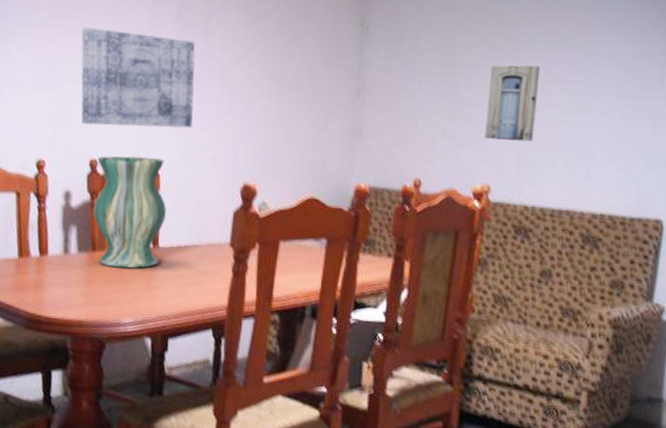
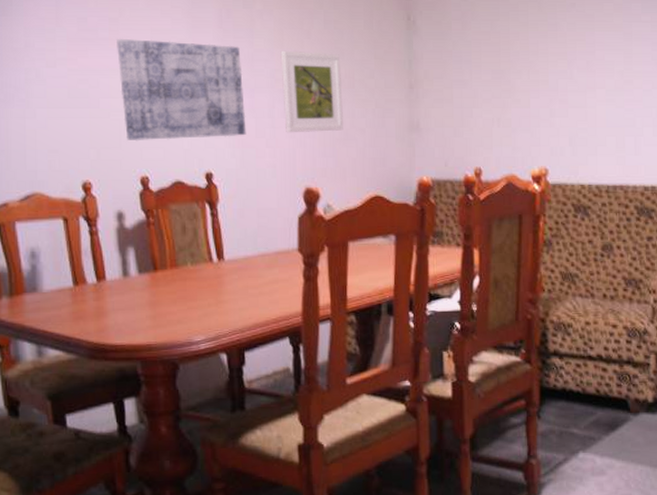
vase: present [93,156,166,268] -> none [148,169,228,286]
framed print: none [230,48,291,131] -> present [280,50,343,133]
wall art: present [485,65,541,142] -> none [537,48,584,123]

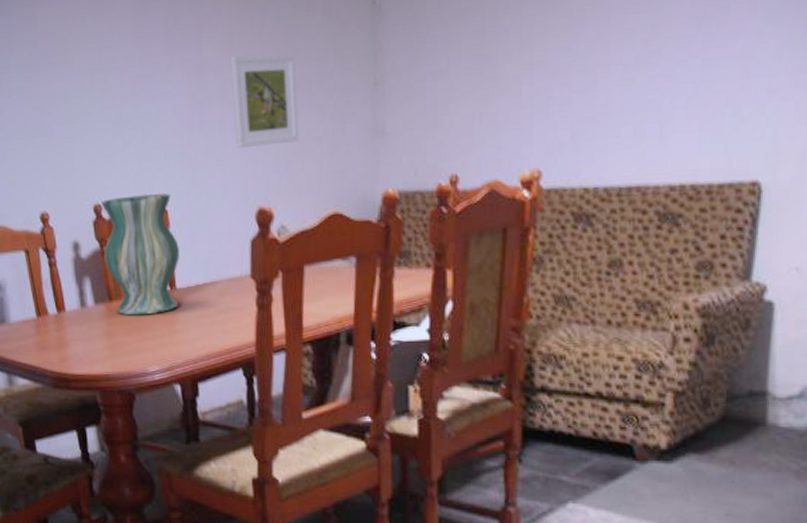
wall art: present [117,39,246,141] -> none [66,56,196,168]
vase: none [148,169,228,286] -> present [101,193,179,316]

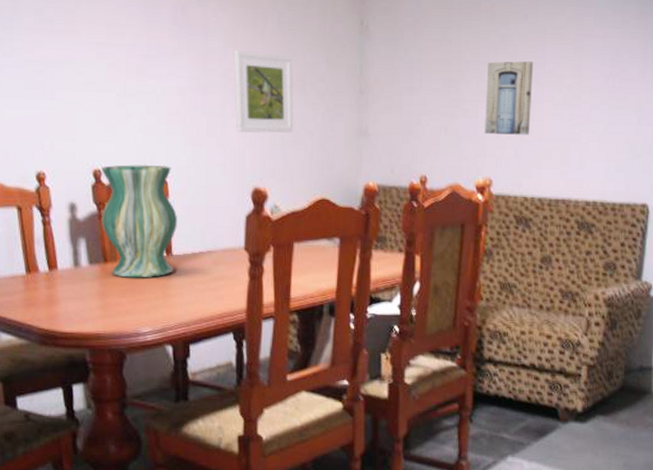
wall art: none [530,15,595,115] -> present [485,61,534,135]

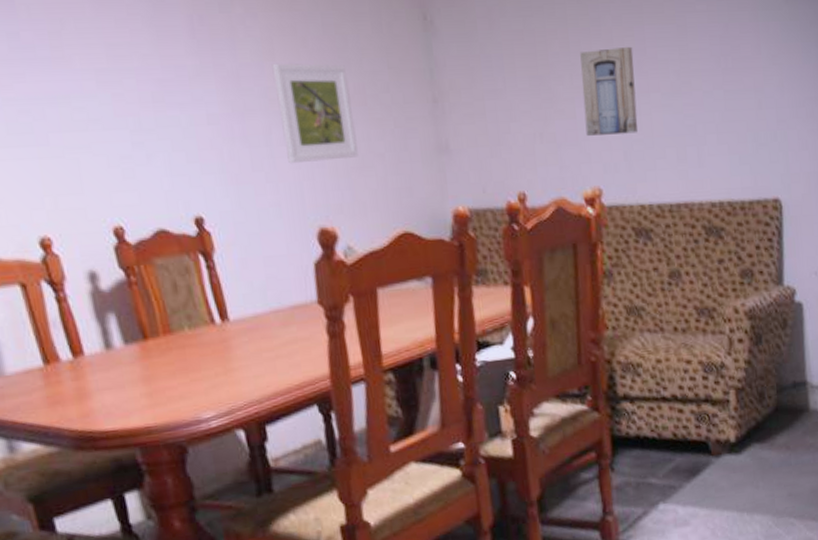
vase: present [101,164,177,278] -> none [122,213,234,355]

